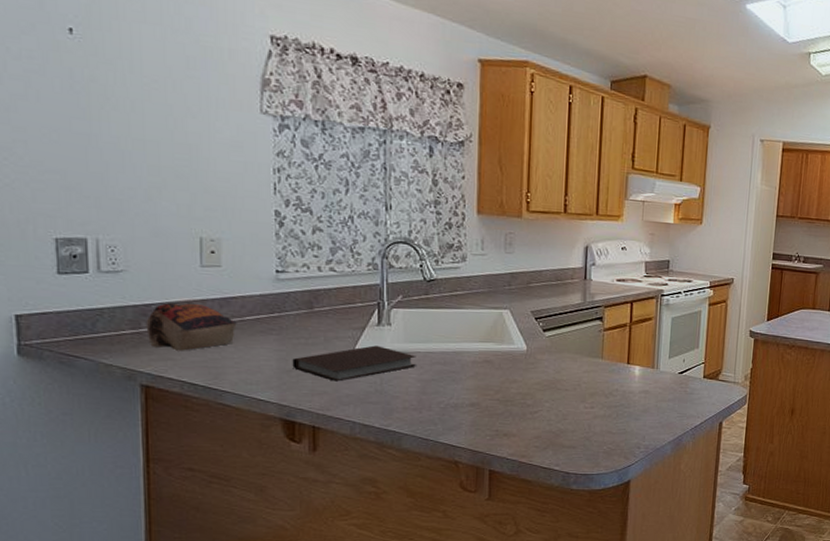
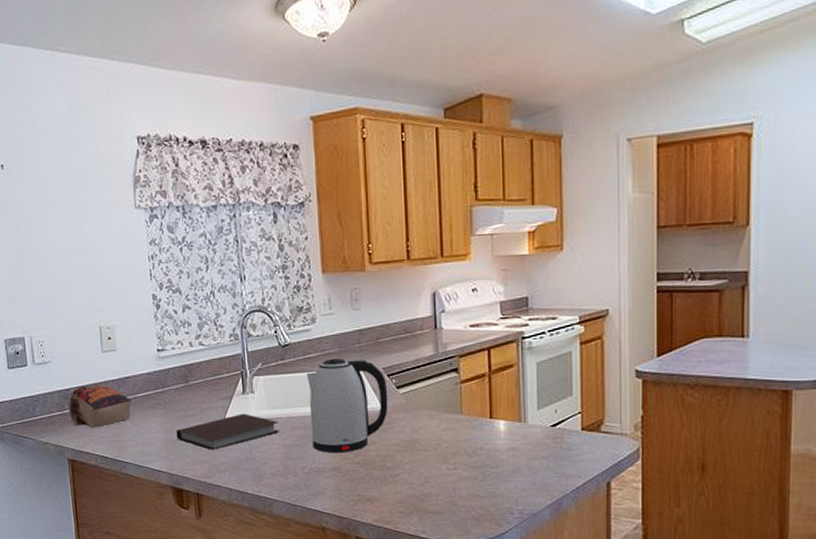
kettle: none [451,297,534,389] -> present [306,358,388,452]

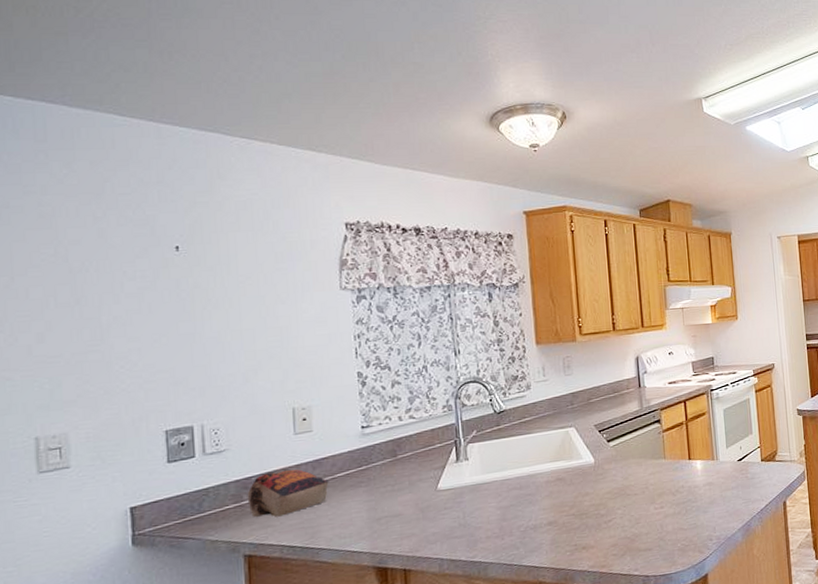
notebook: present [176,413,279,450] -> none [381,481,495,523]
kettle: present [306,358,388,452] -> none [521,419,600,509]

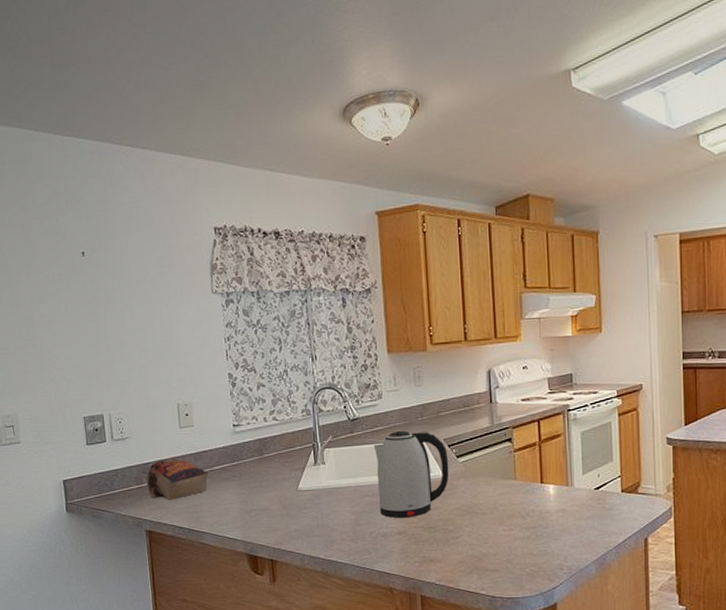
kettle: none [521,419,600,509] -> present [373,430,449,518]

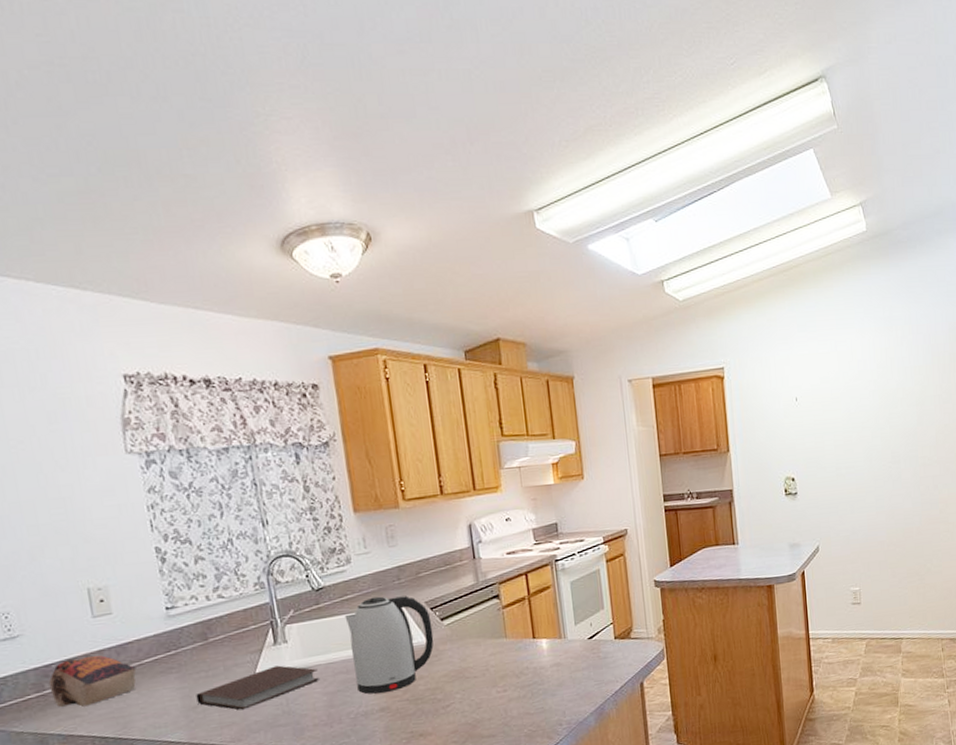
notebook: none [251,483,349,518] -> present [196,665,319,711]

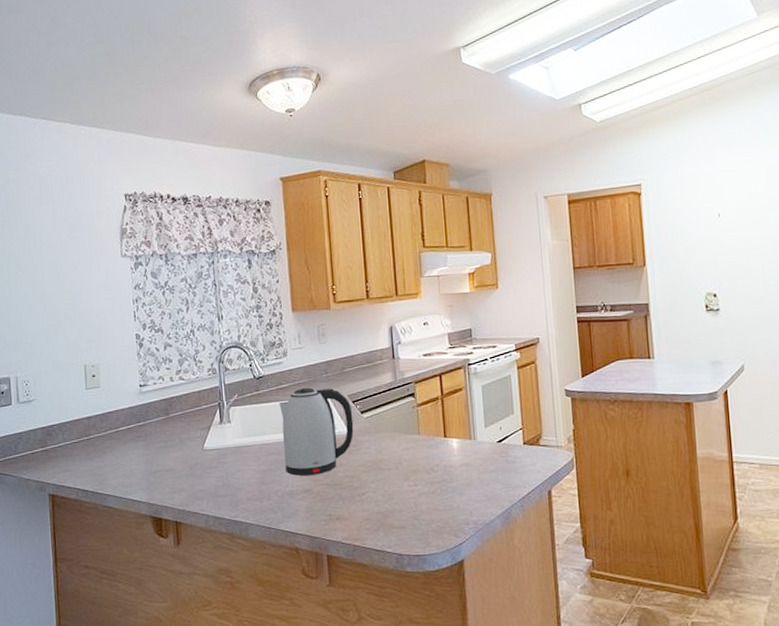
bag: present [48,655,137,707] -> none [50,420,114,463]
notebook: present [196,665,319,711] -> none [156,442,254,479]

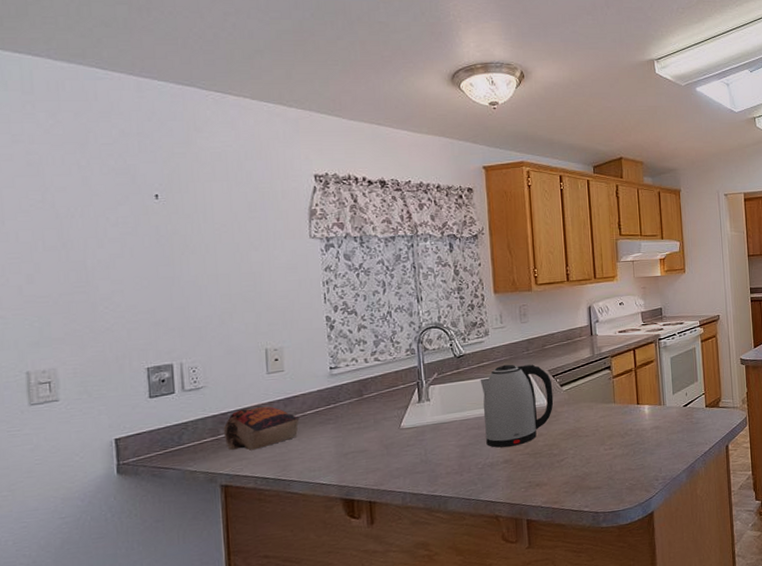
bag: none [50,420,114,463] -> present [223,406,300,450]

